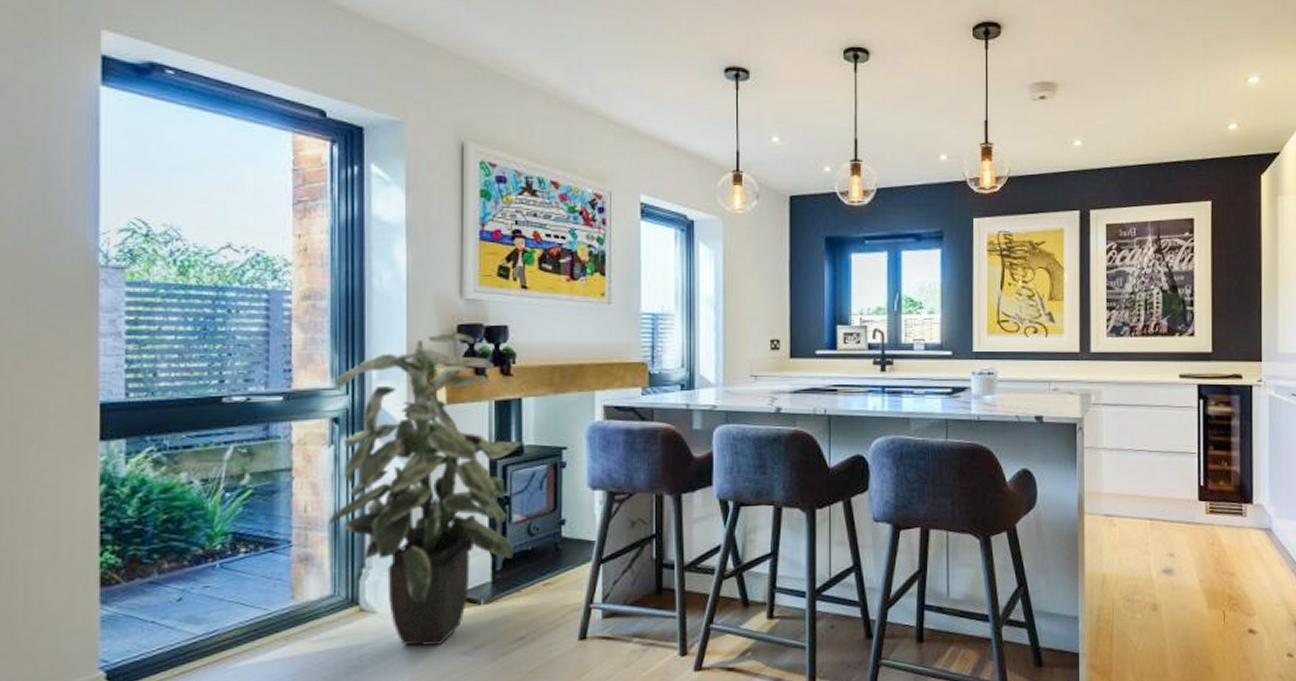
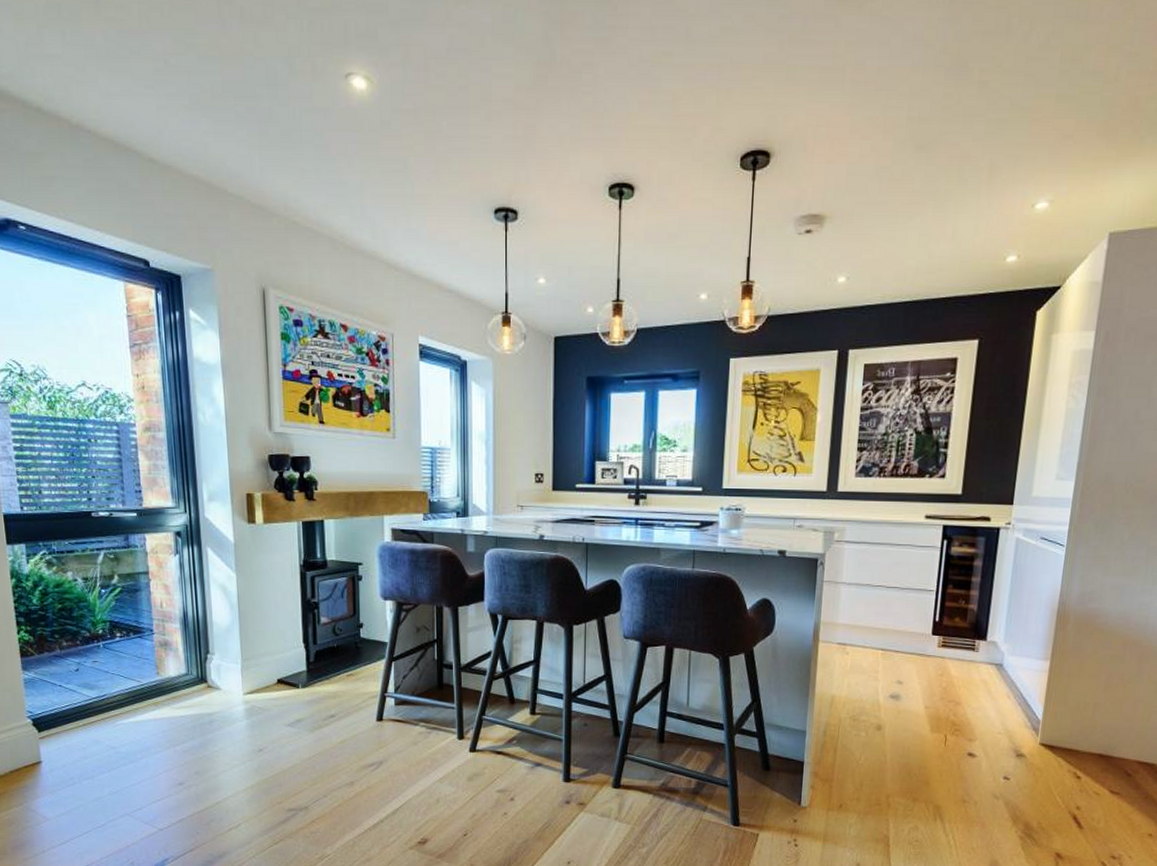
indoor plant: present [328,333,521,646] -> none [175,462,325,717]

